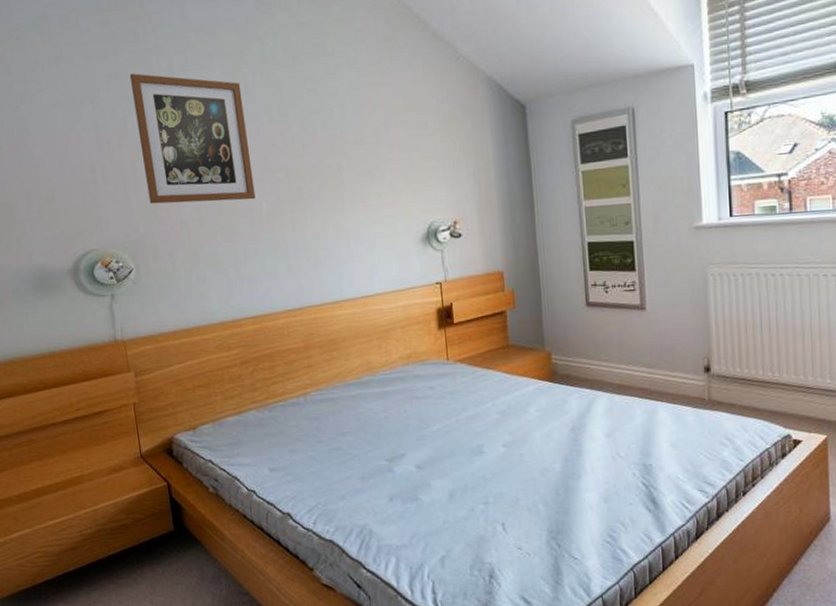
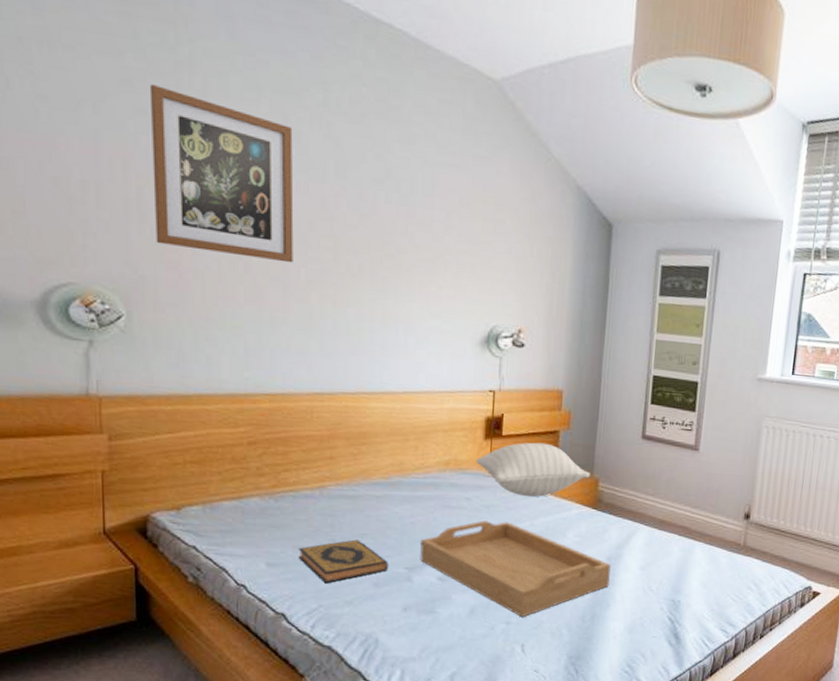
hardback book: none [293,438,371,482] -> present [298,539,388,584]
serving tray: none [396,405,577,497] -> present [420,520,612,618]
pillow: none [433,324,542,378] -> present [475,442,590,497]

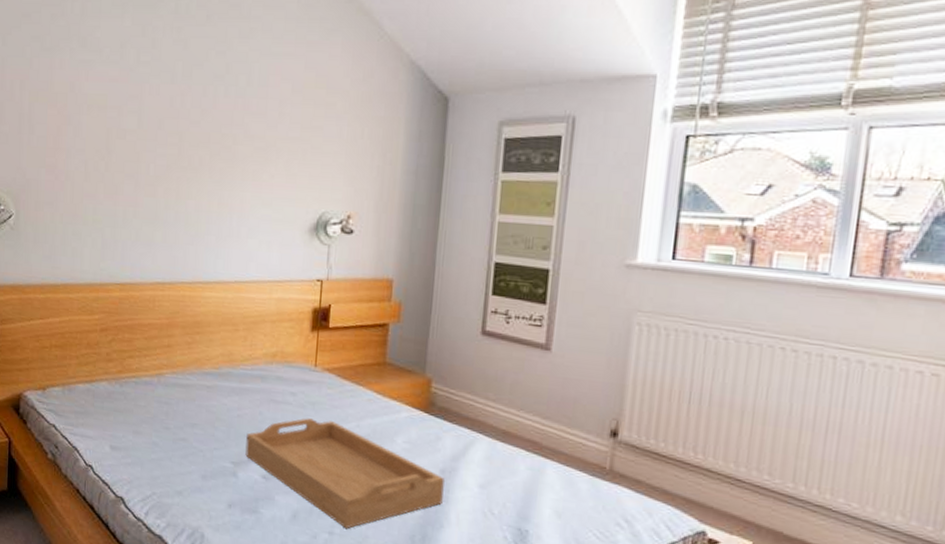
wall art: present [149,85,294,263] -> none [40,15,149,161]
hardback book: present [298,539,388,584] -> none [137,429,216,472]
pillow: present [475,442,590,497] -> none [302,335,422,396]

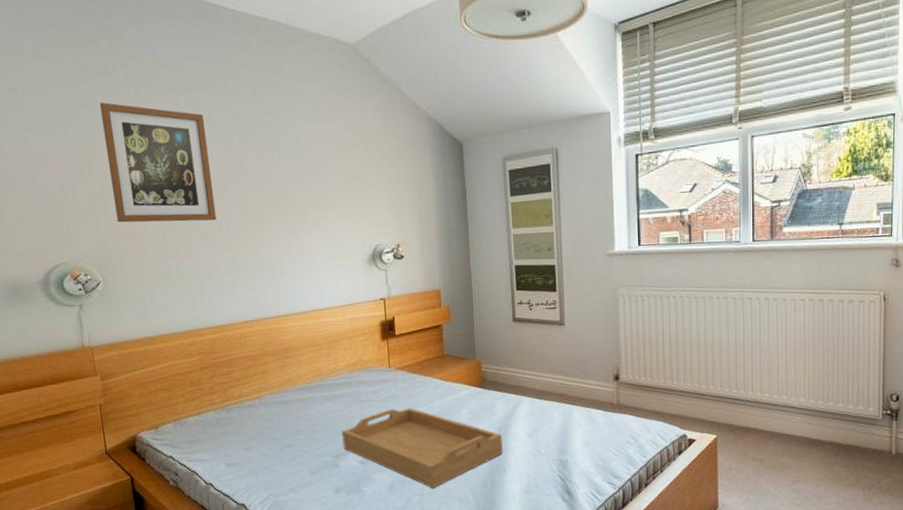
wall art: none [40,15,149,161] -> present [99,102,217,223]

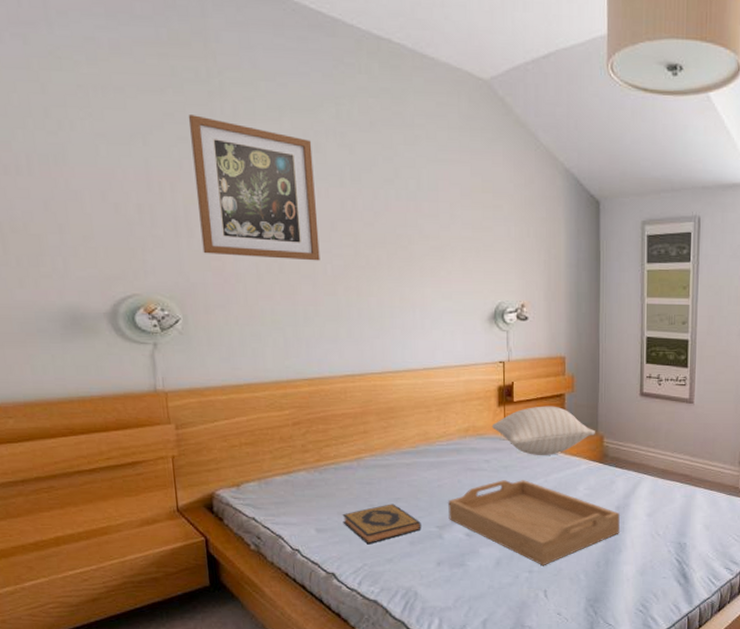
hardback book: none [248,437,319,476] -> present [342,504,421,545]
pillow: none [377,336,473,384] -> present [492,406,595,455]

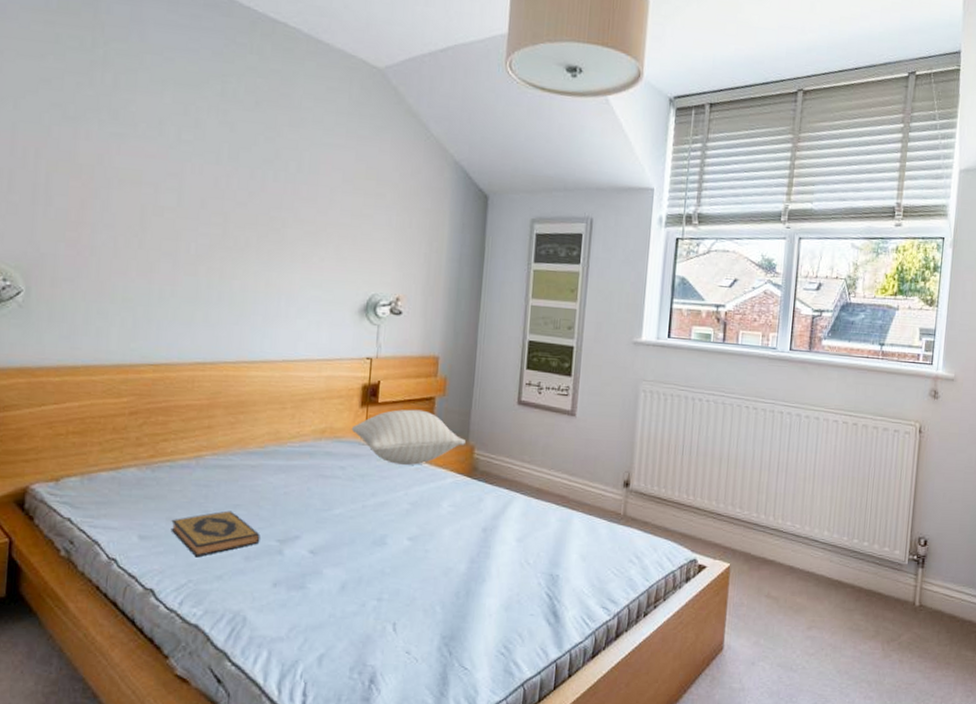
wall art: present [188,115,320,261] -> none [59,82,192,239]
serving tray: present [448,480,621,566] -> none [292,490,487,594]

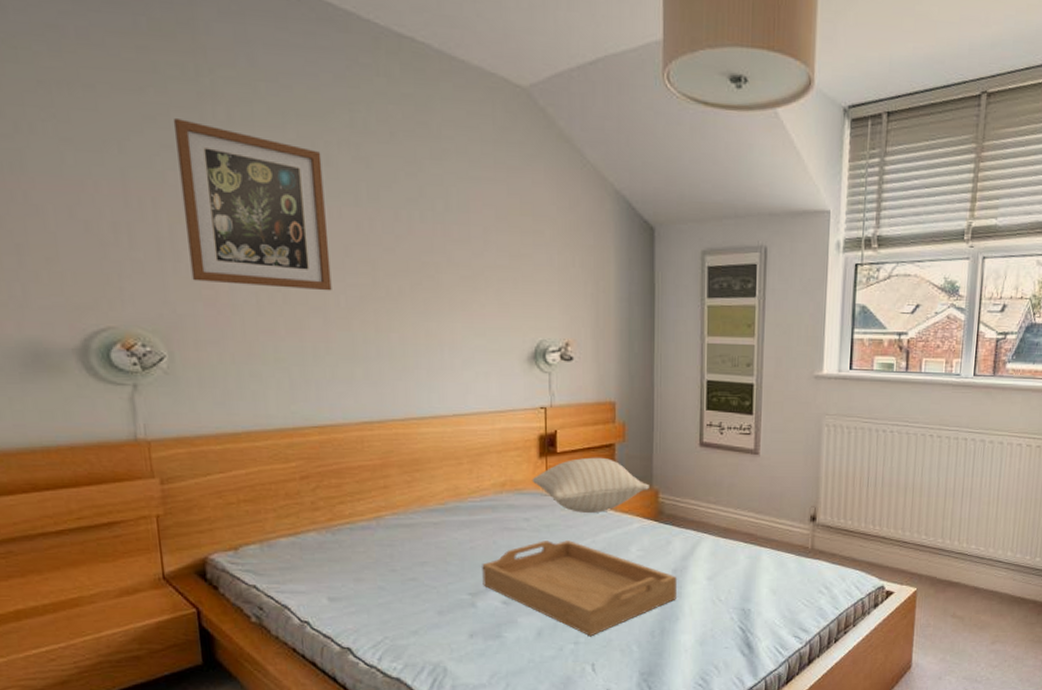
wall art: none [59,82,192,239] -> present [173,119,332,291]
hardback book: present [171,510,260,558] -> none [359,568,451,615]
serving tray: none [292,490,487,594] -> present [482,540,678,637]

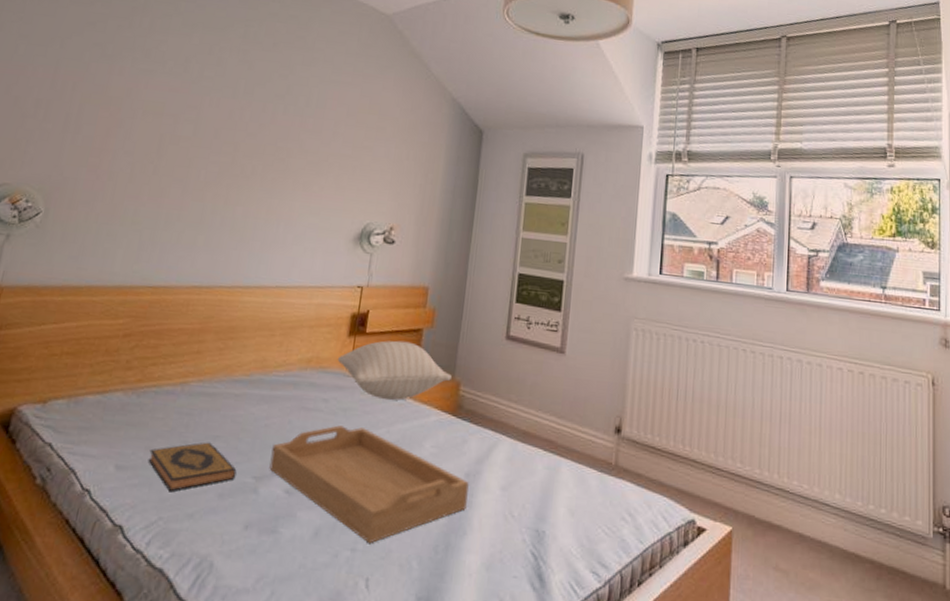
wall art: present [173,119,332,291] -> none [84,25,215,166]
hardback book: none [359,568,451,615] -> present [148,442,237,492]

